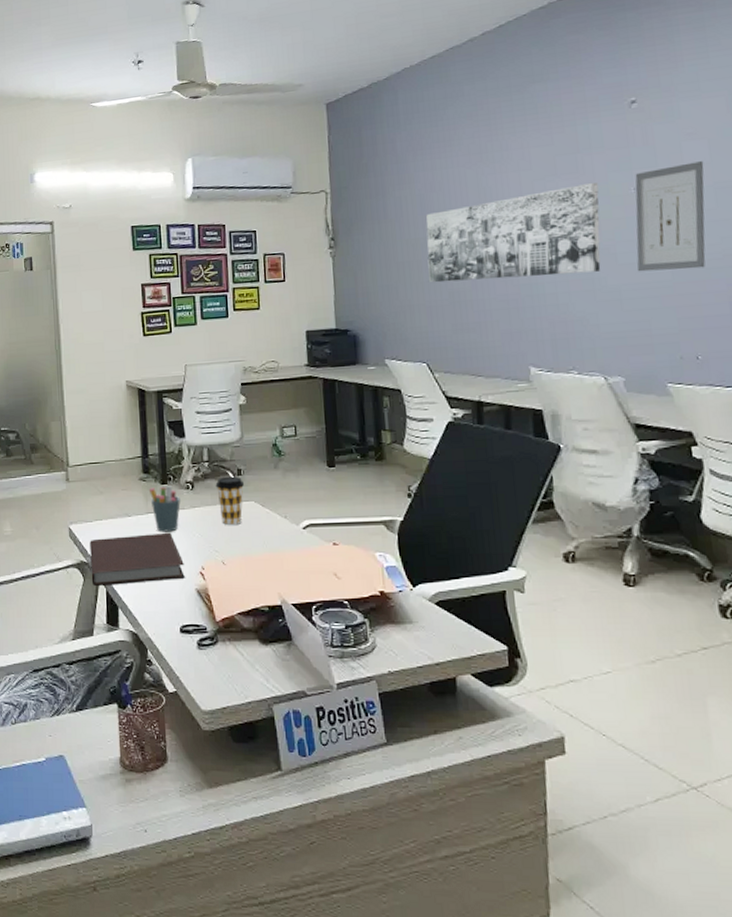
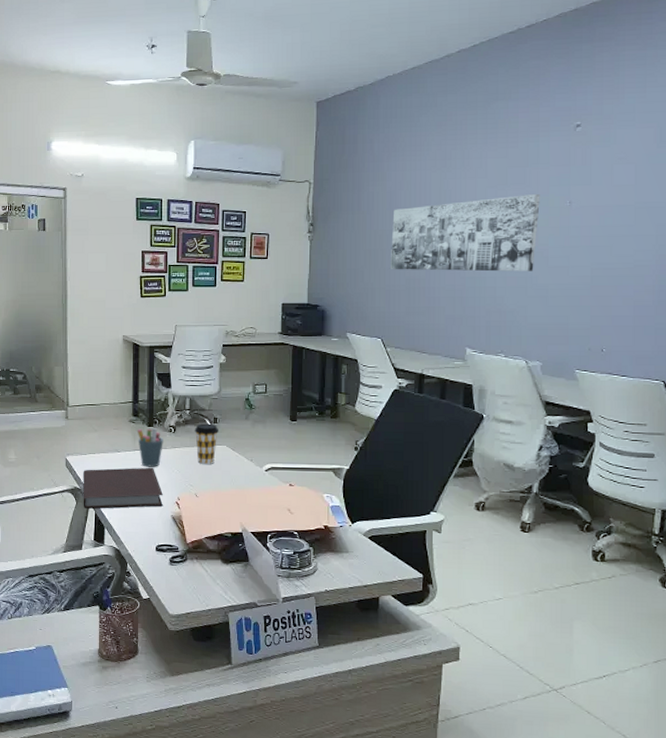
wall art: present [635,161,706,272] -> none [564,183,629,275]

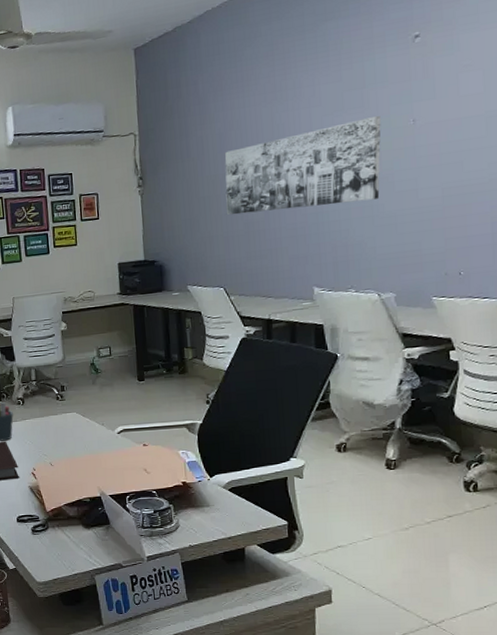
coffee cup: present [194,423,219,464] -> none [42,392,68,433]

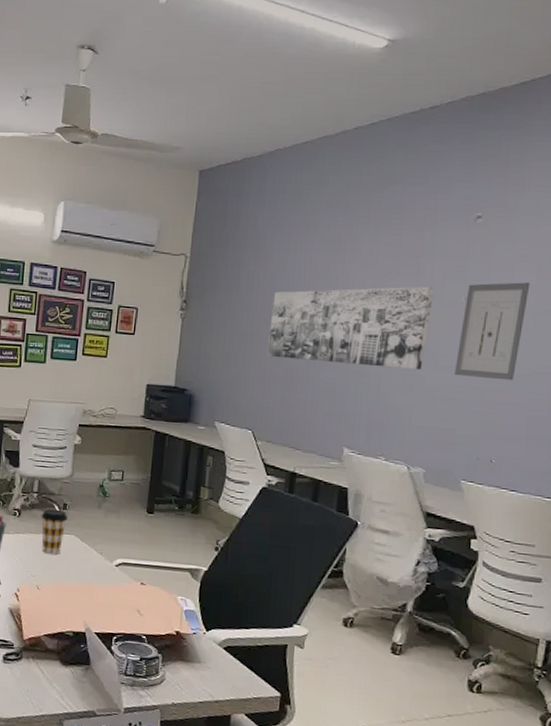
coffee cup: none [42,392,68,433] -> present [41,508,69,554]
wall art: none [412,91,478,198] -> present [455,282,530,381]

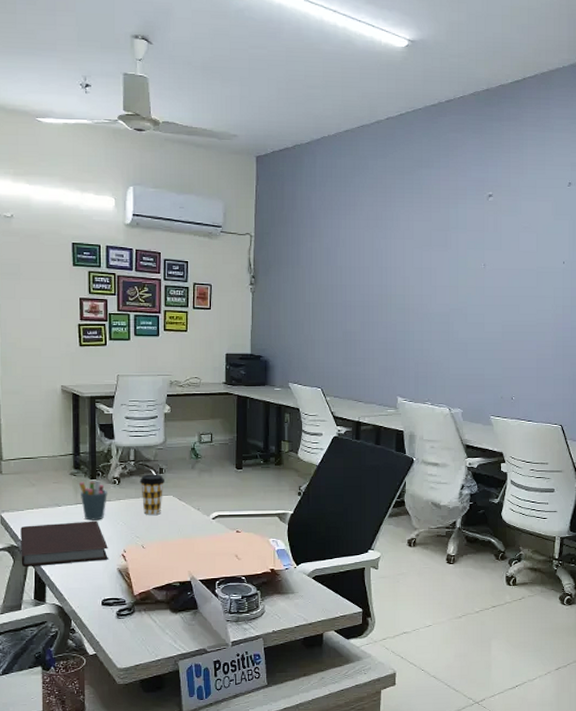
wall art: present [266,286,434,370] -> none [328,255,459,326]
wall art: present [455,282,530,381] -> none [480,250,532,331]

